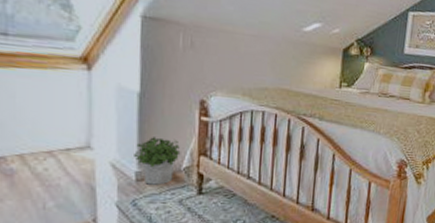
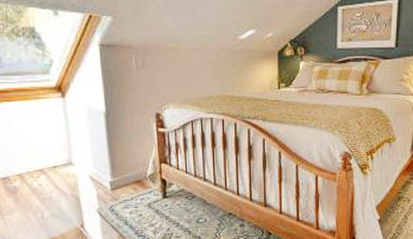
potted plant: present [134,137,181,185] -> none [107,150,145,192]

